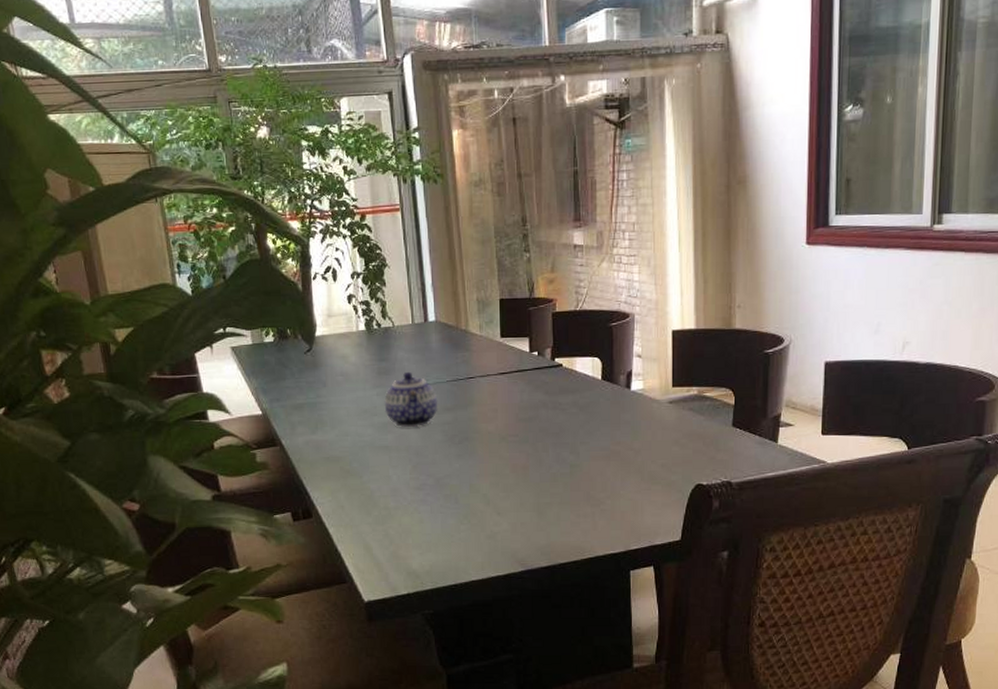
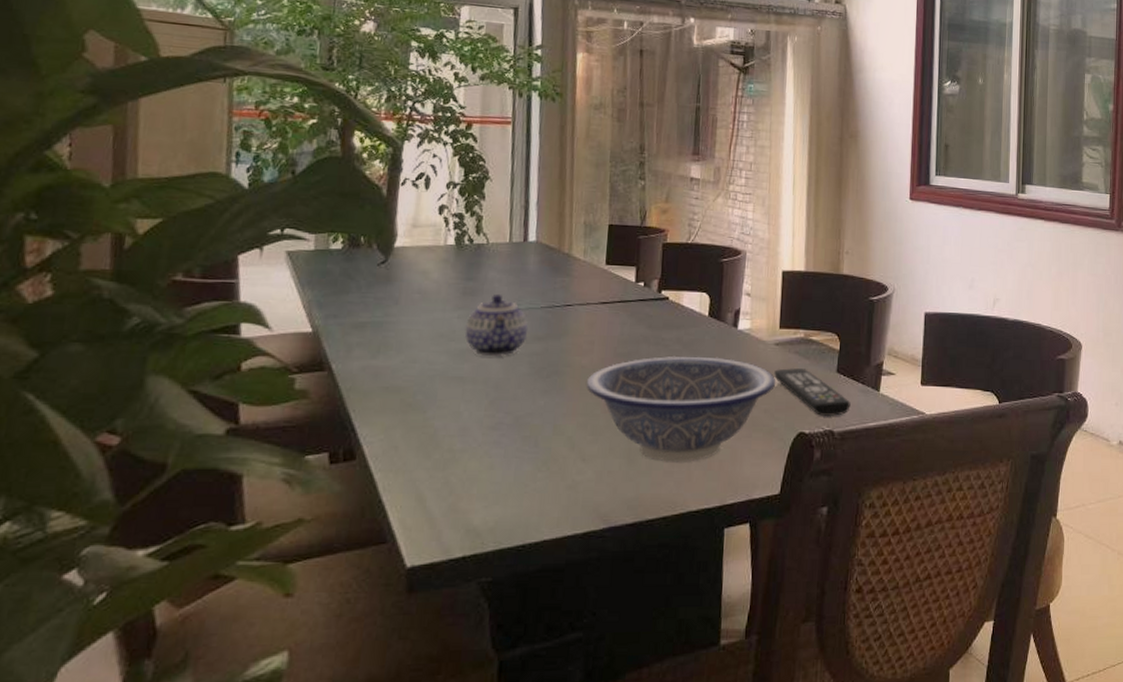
decorative bowl: none [495,417,671,514] -> present [587,355,775,462]
remote control: none [669,424,748,469] -> present [774,368,851,417]

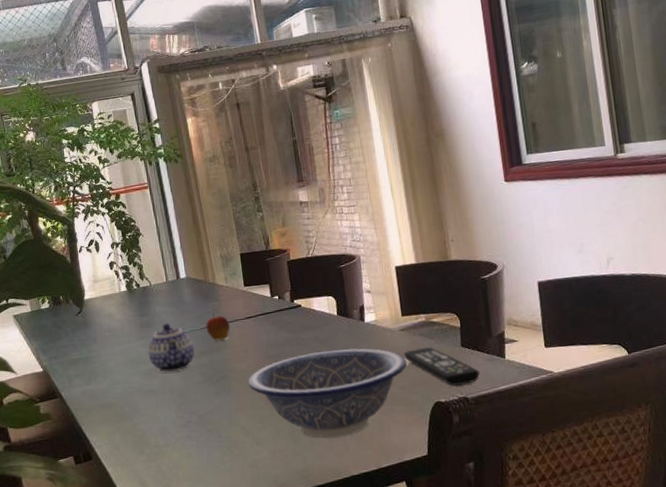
fruit: none [547,290,578,326] -> present [205,313,230,341]

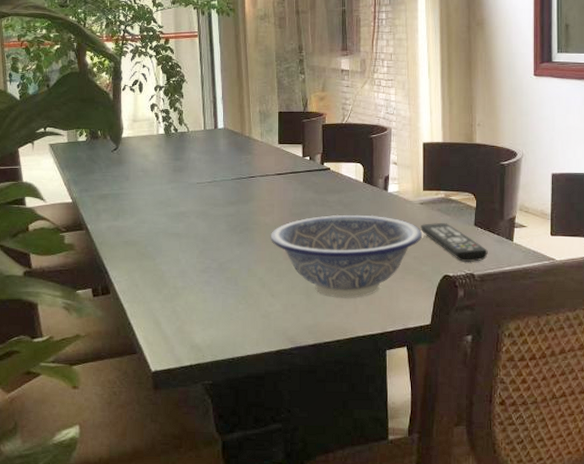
teapot: present [147,323,196,372] -> none [177,170,224,217]
fruit: present [205,313,230,341] -> none [237,166,259,193]

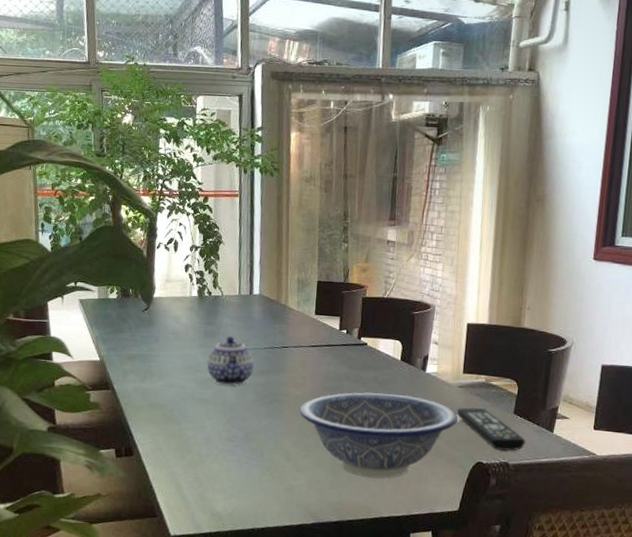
teapot: none [177,170,224,217] -> present [206,336,255,385]

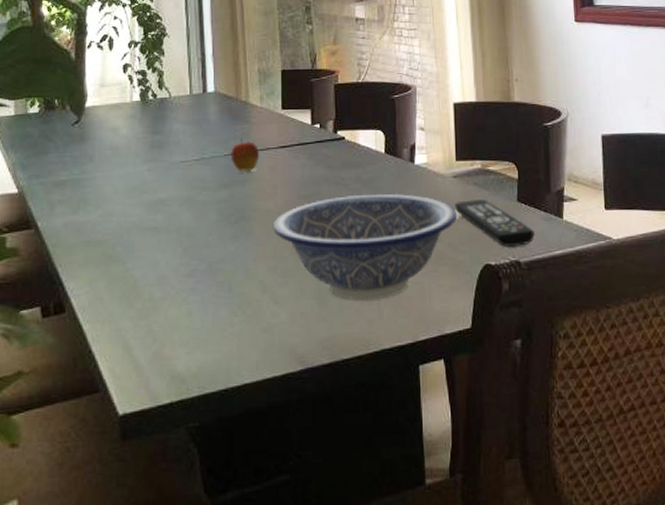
teapot: present [206,336,255,385] -> none [155,144,214,206]
fruit: none [269,335,293,364] -> present [230,138,259,172]

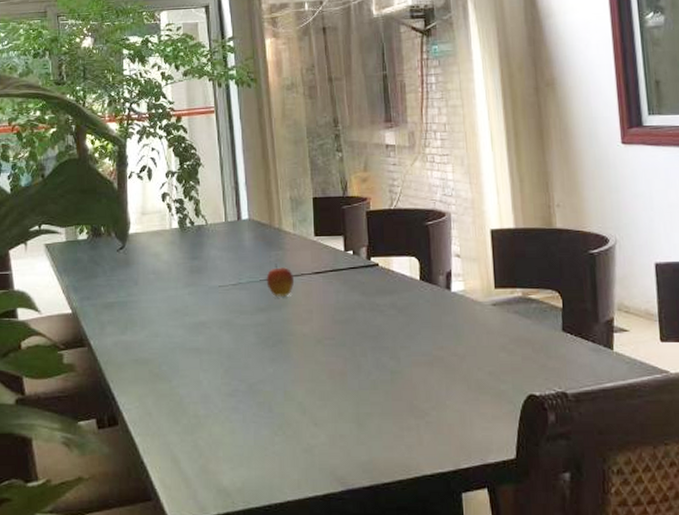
decorative bowl: present [274,193,457,301] -> none [310,320,497,426]
remote control: present [455,200,535,248] -> none [495,329,582,378]

